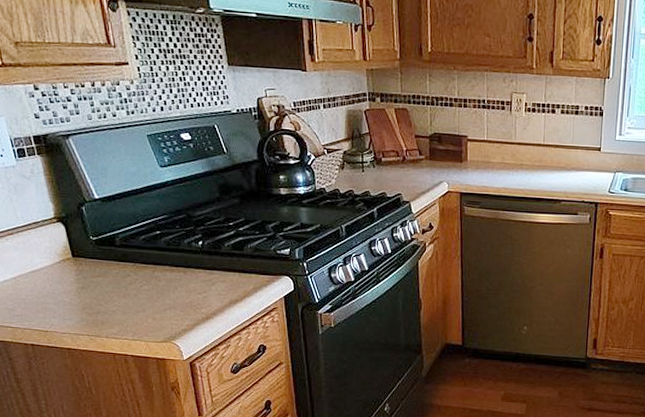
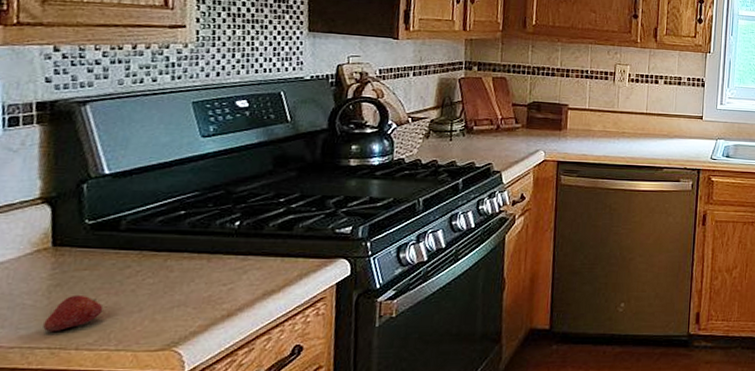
fruit: none [80,296,118,324] -> present [43,294,104,332]

